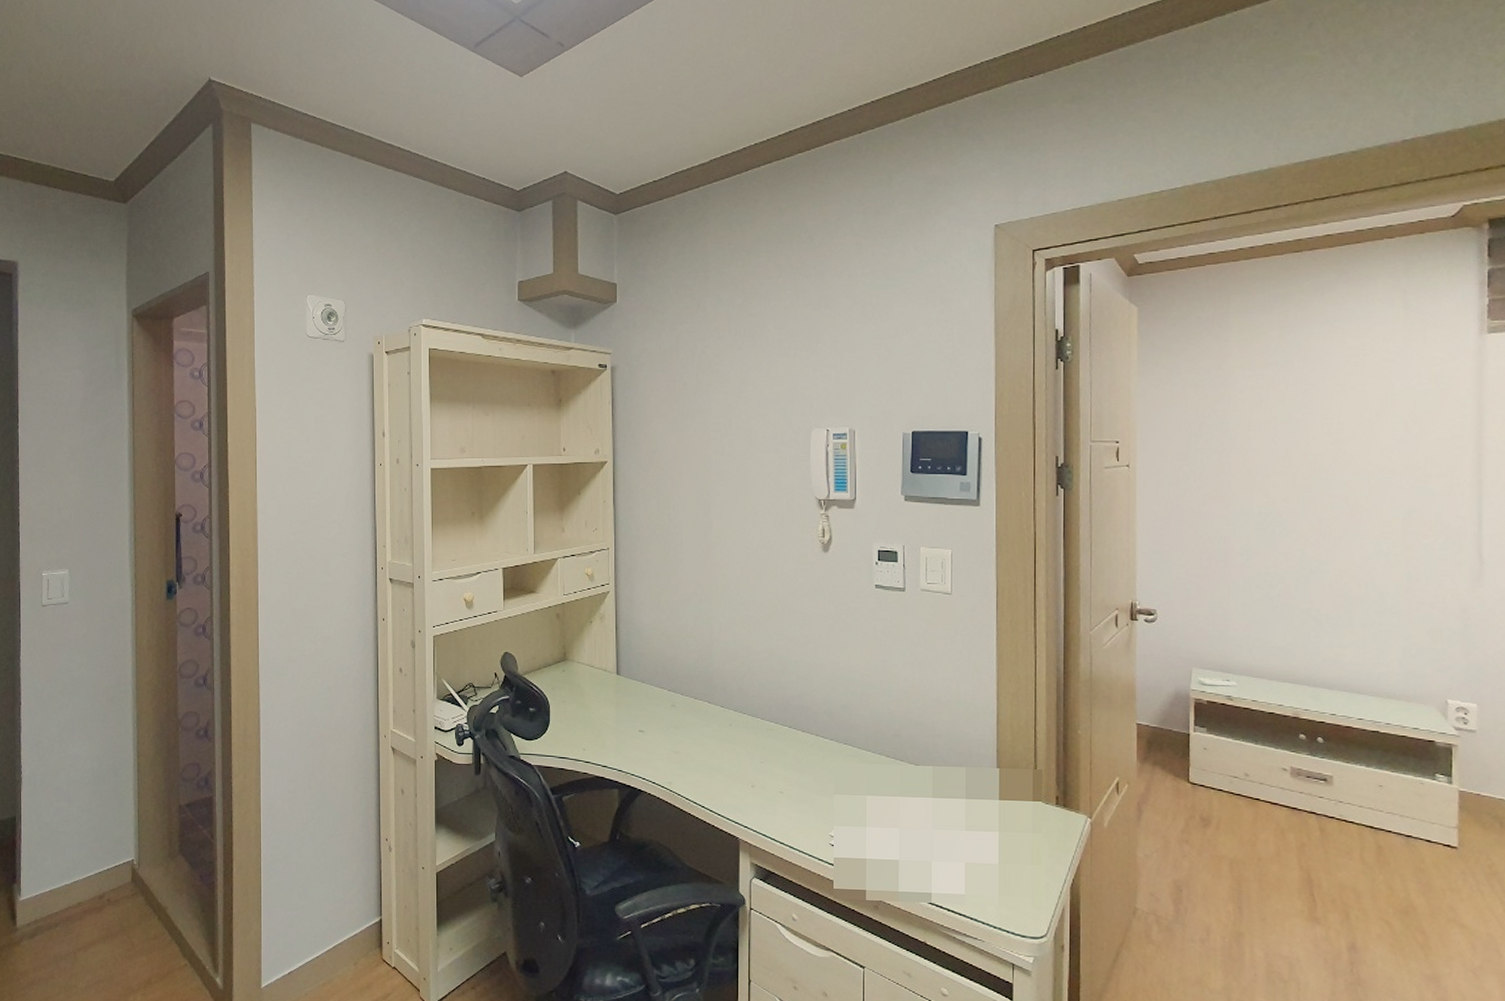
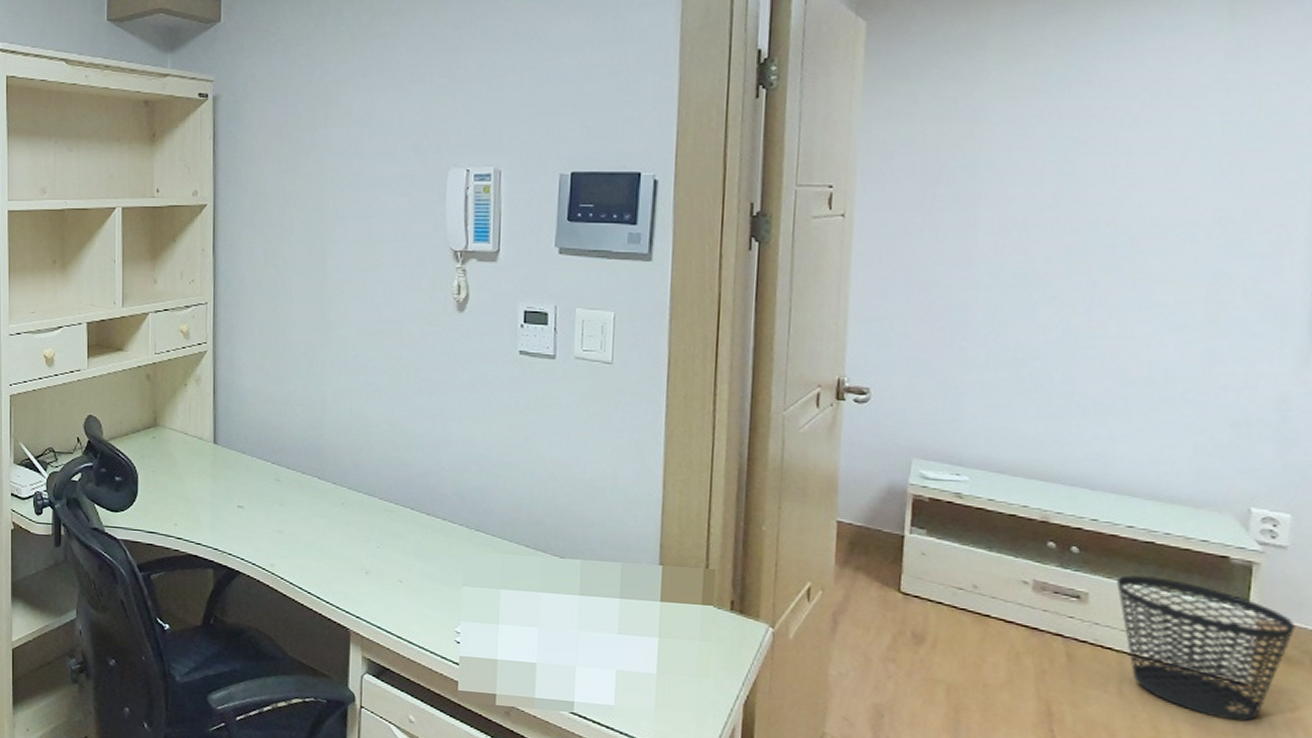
wastebasket: none [1353,760,1487,878] -> present [1117,575,1296,722]

